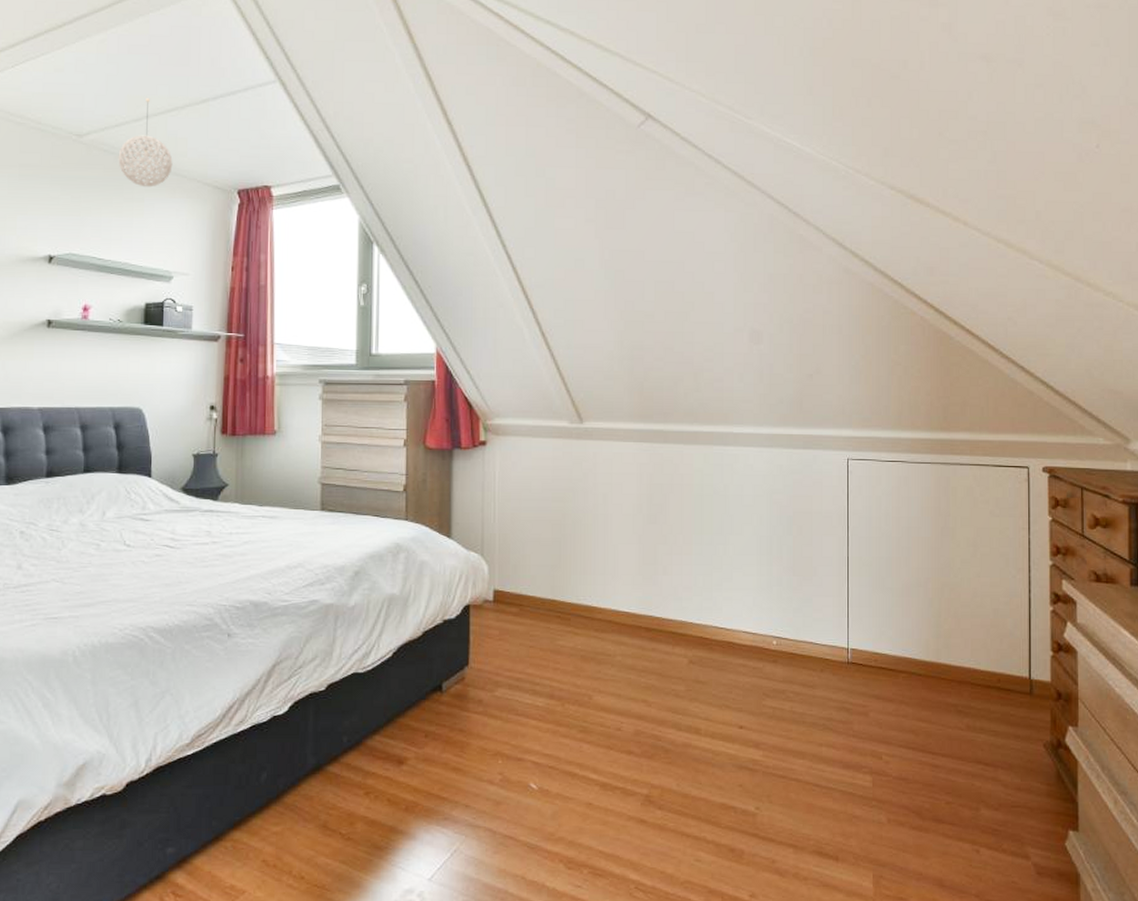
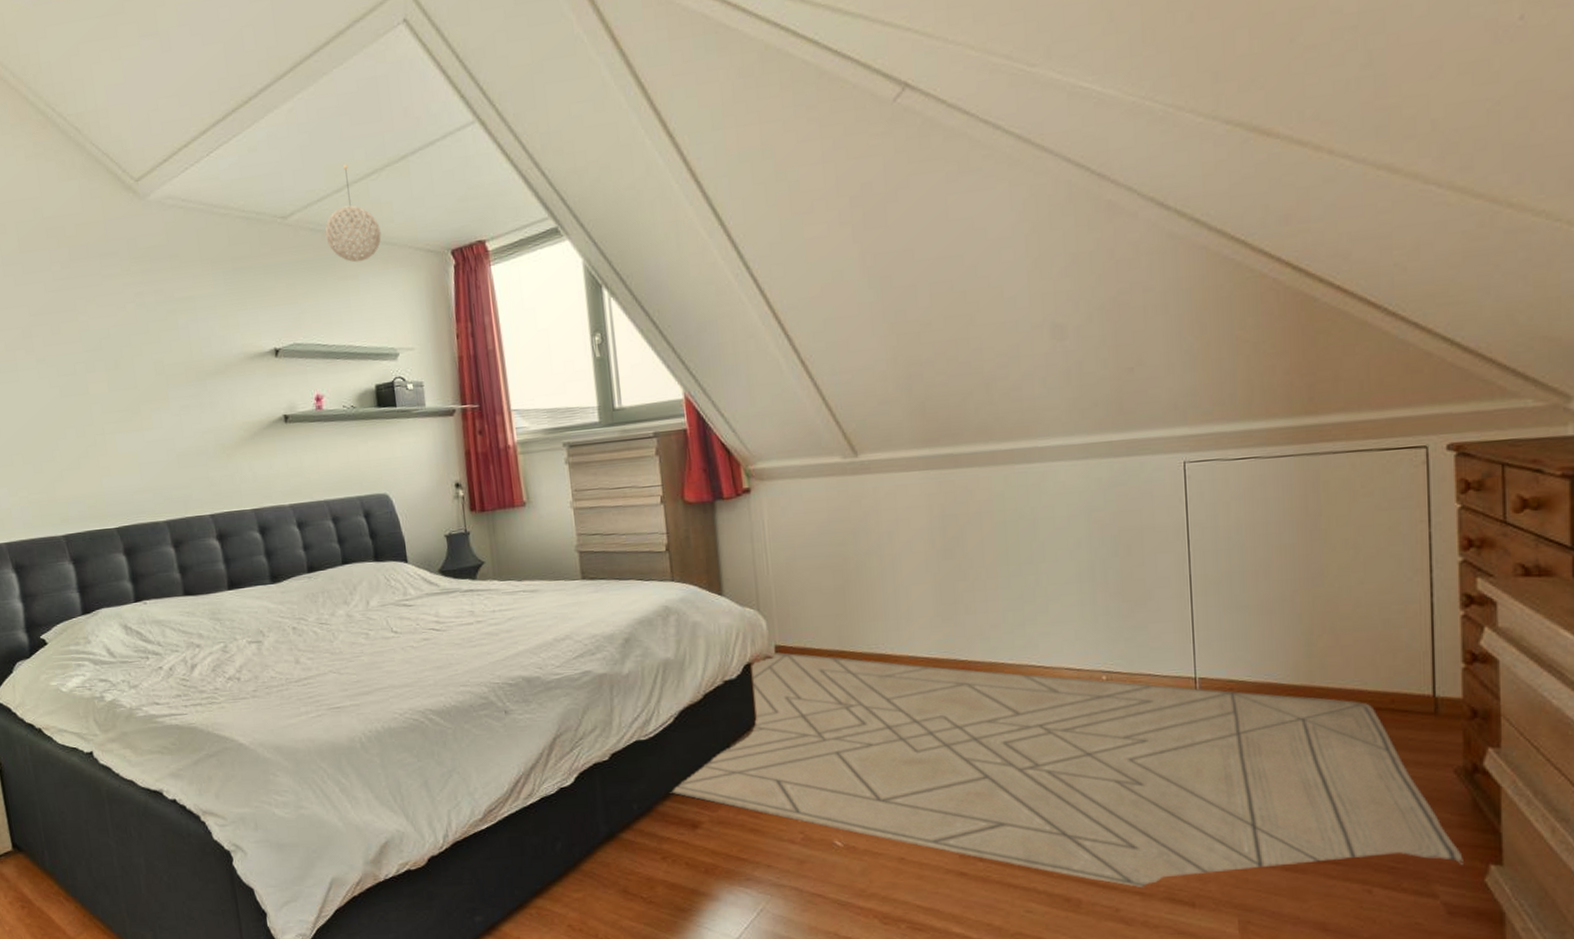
rug: none [379,595,1049,841] -> present [669,652,1463,888]

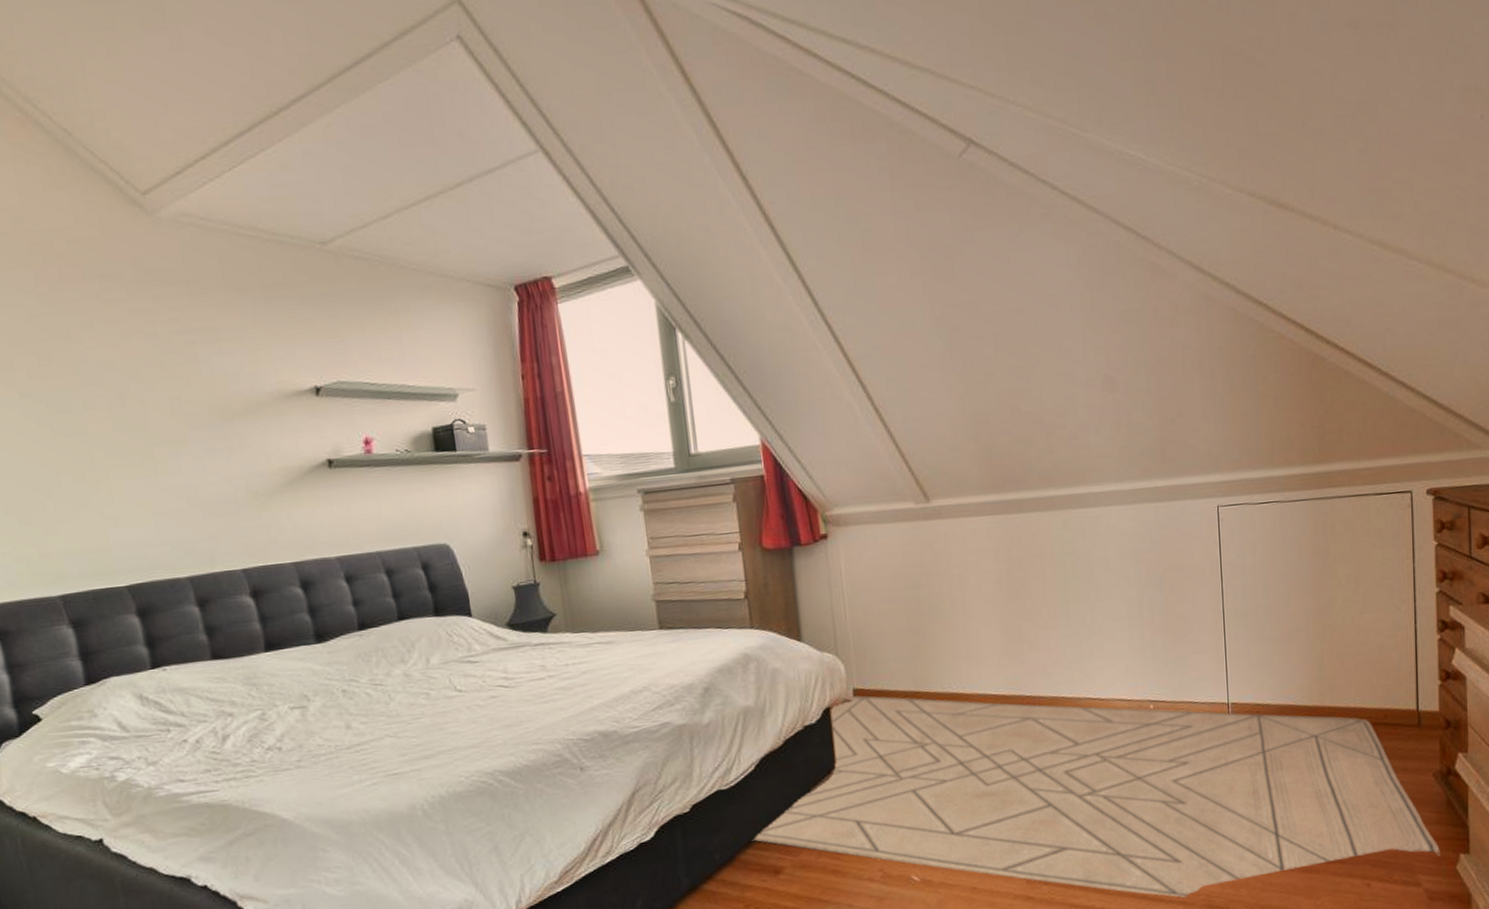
pendant light: present [325,164,381,263] -> none [371,189,436,295]

